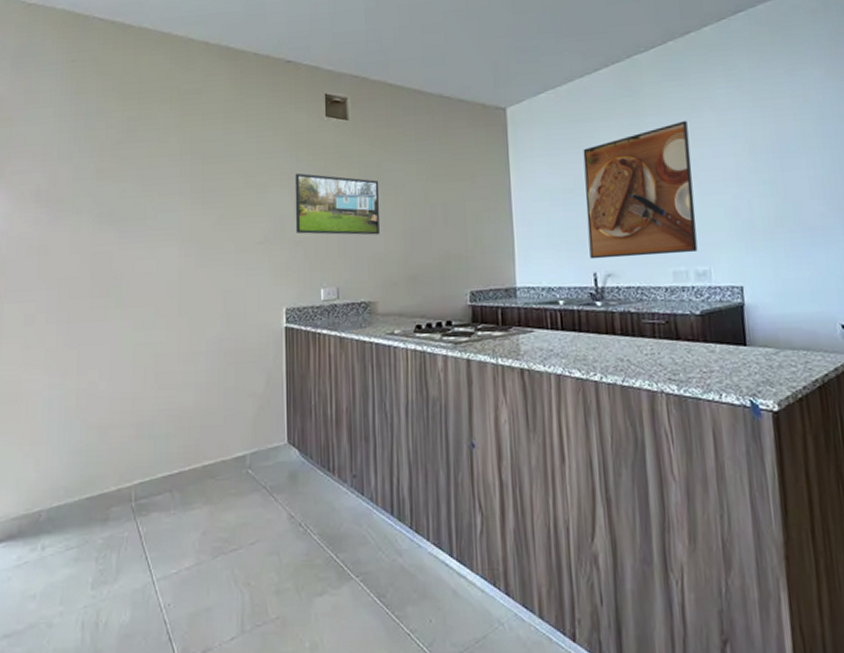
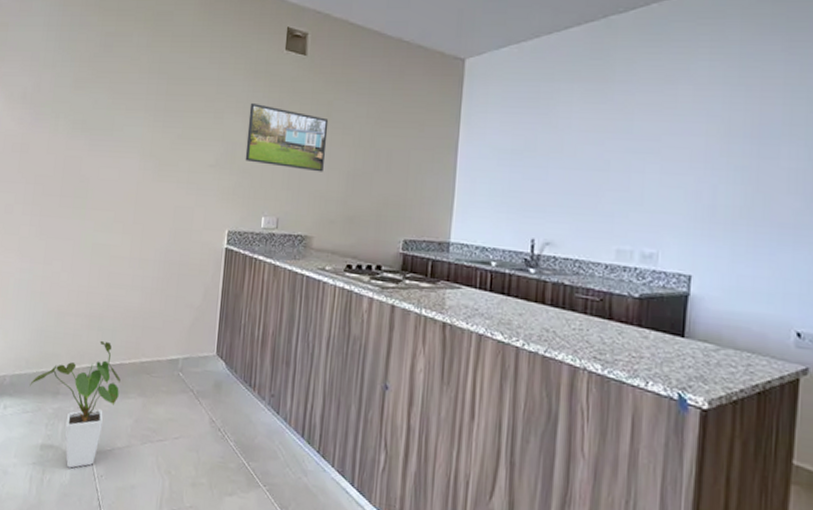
house plant: none [72,450,181,604] -> present [29,340,121,468]
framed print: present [583,120,698,259] -> none [530,91,658,233]

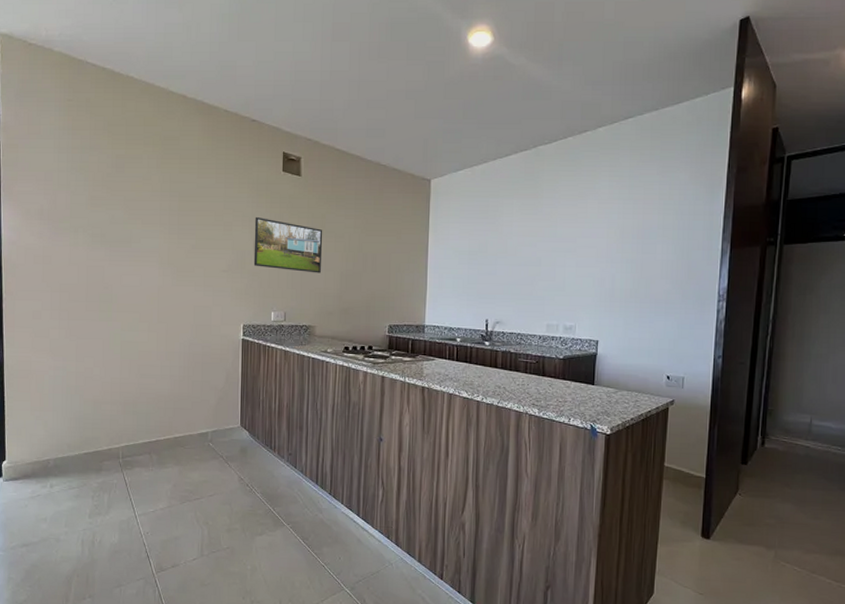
house plant: present [29,340,121,468] -> none [73,422,157,530]

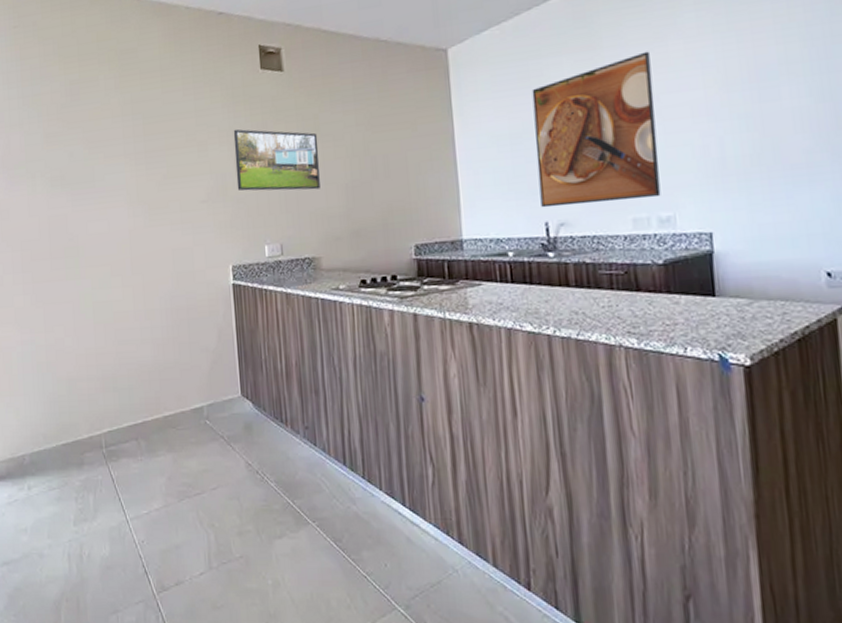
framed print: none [485,205,574,311] -> present [532,51,661,208]

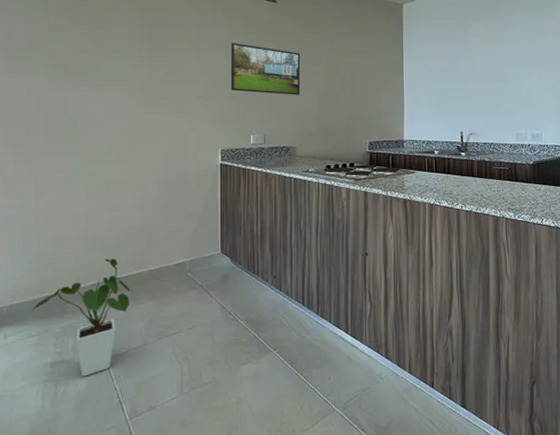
house plant: none [51,401,147,539] -> present [32,258,130,377]
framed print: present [532,51,661,208] -> none [458,25,535,122]

